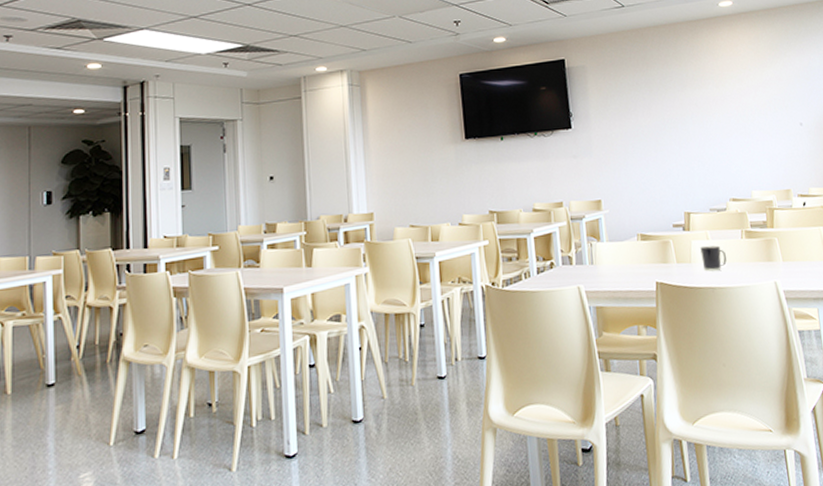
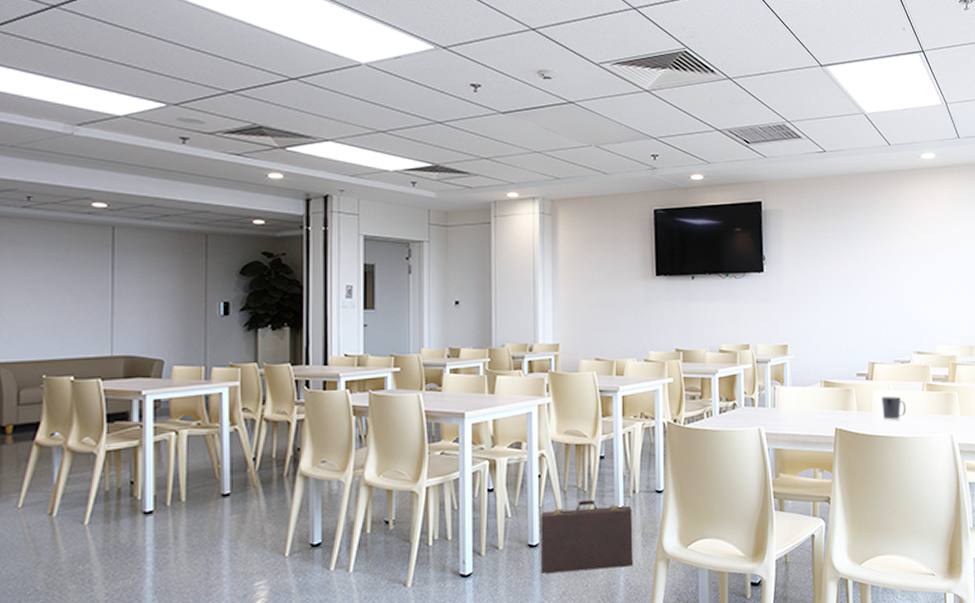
briefcase: none [363,370,460,450] -> present [540,499,634,573]

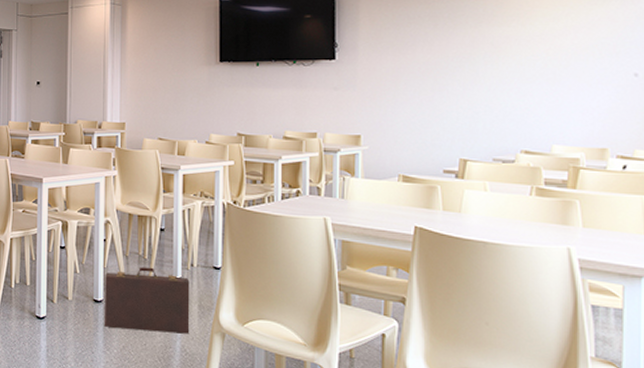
mug: present [881,395,906,421] -> none [475,197,506,225]

